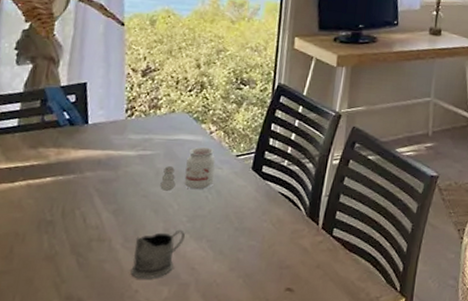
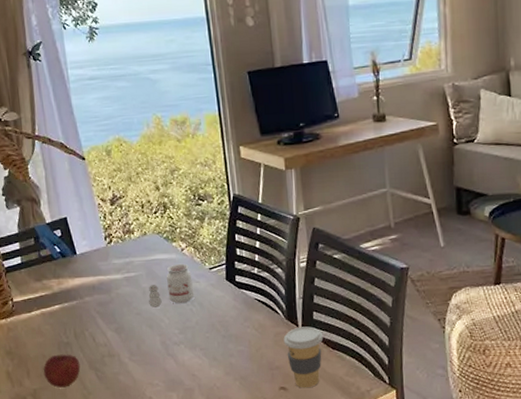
fruit: none [10,234,61,273] -> present [43,354,81,388]
tea glass holder: present [130,229,185,279] -> none [139,341,180,387]
coffee cup: none [300,225,343,291] -> present [283,326,323,388]

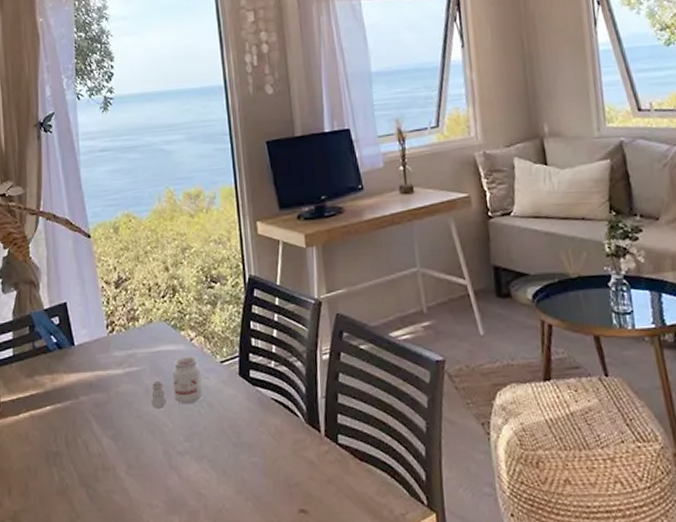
fruit: present [43,354,81,388] -> none [27,466,70,509]
coffee cup: present [283,326,323,388] -> none [303,432,350,511]

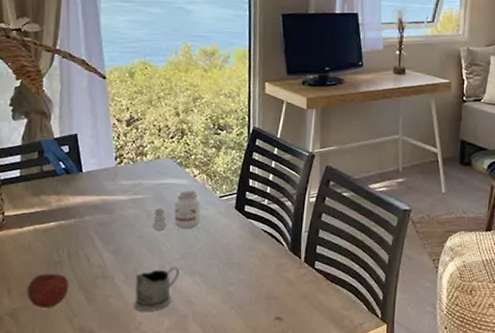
fruit: none [27,466,70,509] -> present [26,273,69,308]
tea glass holder: none [138,450,185,509] -> present [134,266,179,312]

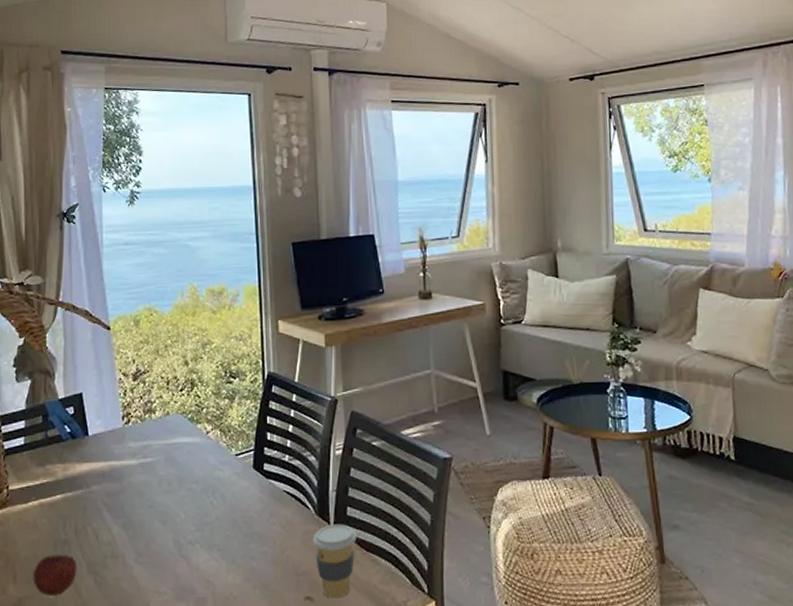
tea glass holder: present [134,266,179,312] -> none [147,539,195,596]
candle: present [153,189,201,232] -> none [165,448,217,500]
coffee cup: none [284,259,324,319] -> present [312,524,357,599]

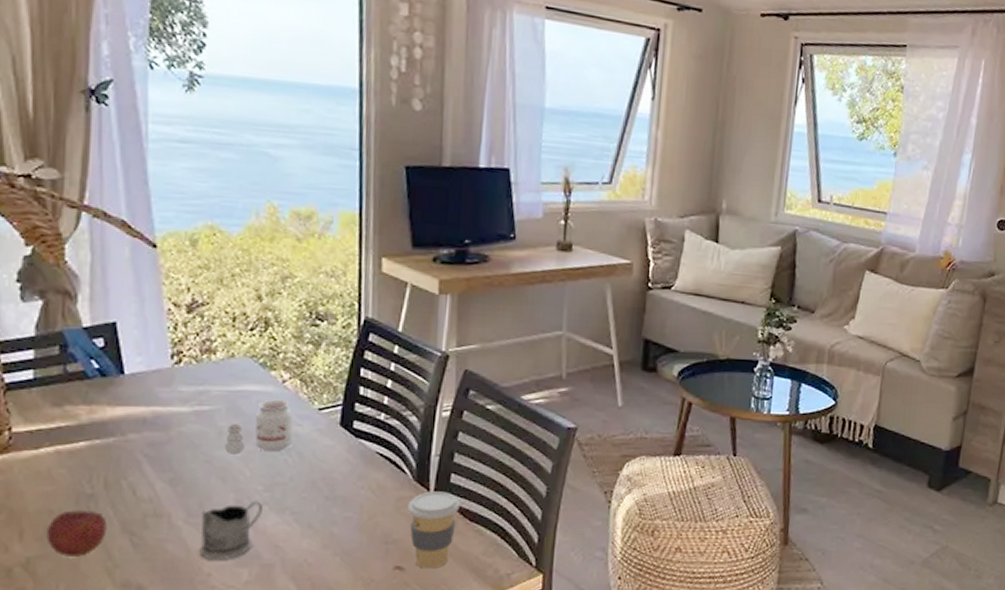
tea glass holder: none [147,539,195,596] -> present [199,500,262,560]
candle: none [165,448,217,500] -> present [225,399,293,456]

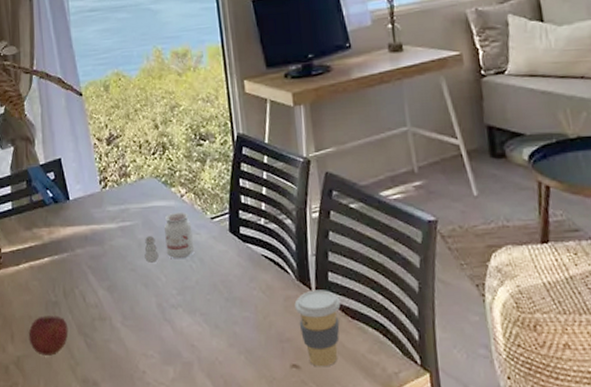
tea glass holder: present [199,500,262,560] -> none [133,303,178,359]

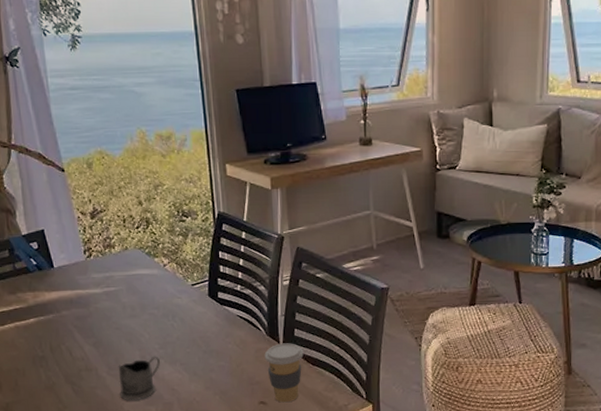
fruit: present [28,315,69,356] -> none [16,368,56,402]
tea glass holder: none [133,303,178,359] -> present [118,356,160,401]
candle: present [145,212,195,264] -> none [129,279,176,323]

